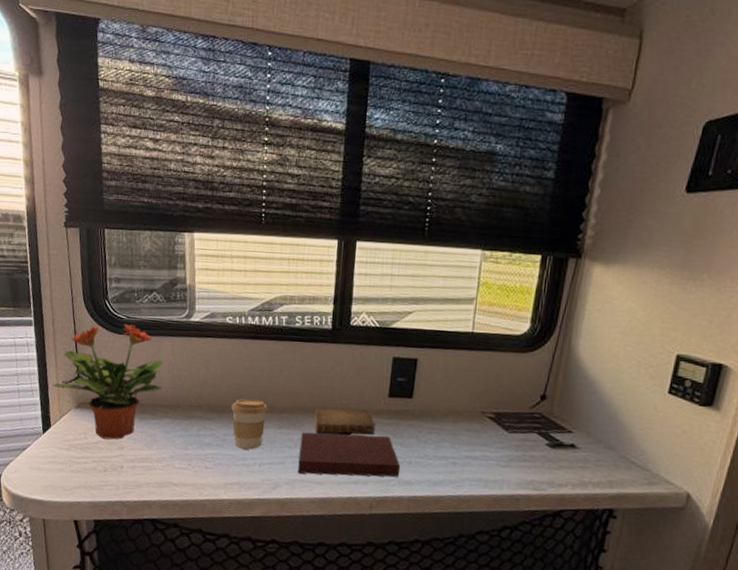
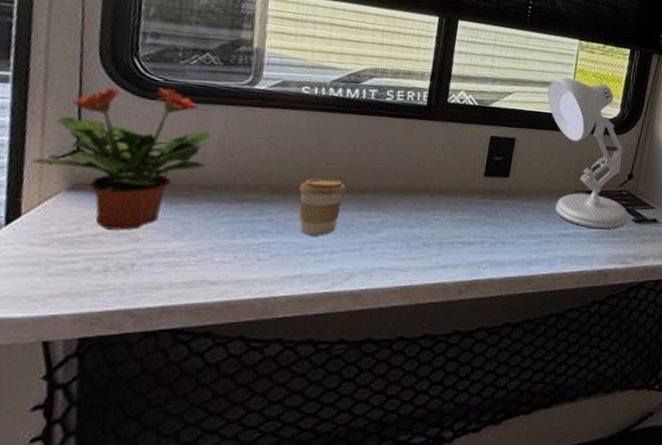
notebook: present [298,432,400,477] -> none [377,214,493,261]
book: present [314,408,375,435] -> none [400,188,469,216]
desk lamp: none [449,292,541,454] -> present [547,77,628,230]

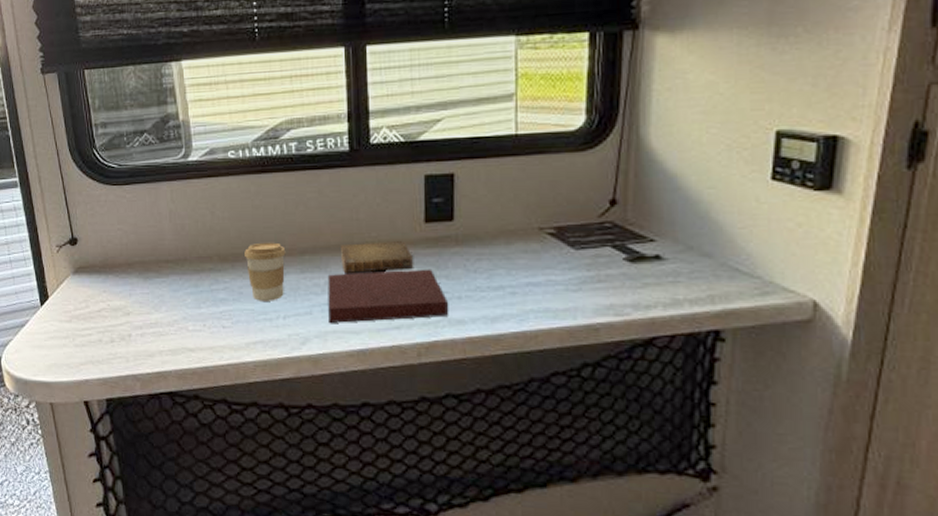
potted plant: present [32,86,214,231] -> none [46,171,165,306]
notebook: none [377,214,493,261] -> present [327,269,448,323]
book: none [400,188,469,216] -> present [341,240,413,273]
desk lamp: present [547,77,628,230] -> none [485,85,617,274]

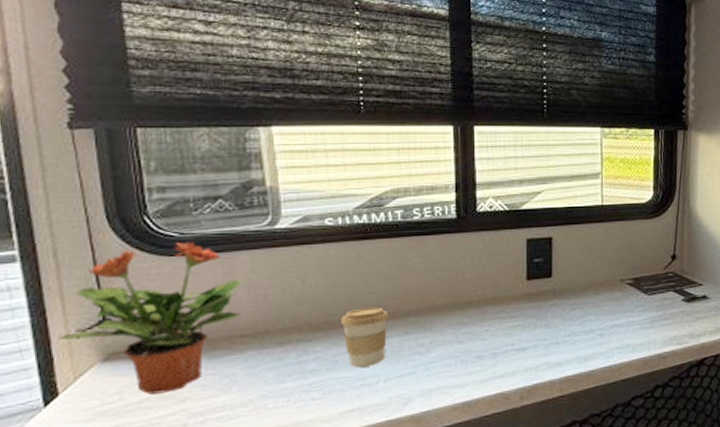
potted plant: none [46,171,165,306] -> present [59,240,242,395]
notebook: present [327,269,448,323] -> none [433,320,547,380]
book: present [341,240,413,273] -> none [447,296,516,331]

